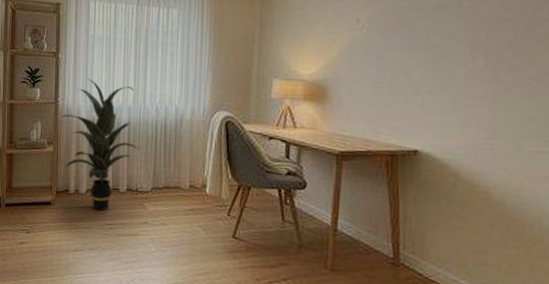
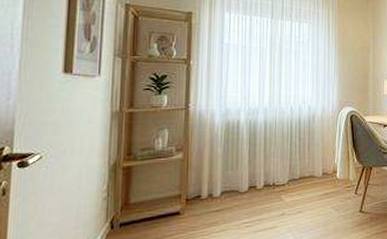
indoor plant: present [61,78,140,211] -> none [192,83,276,212]

